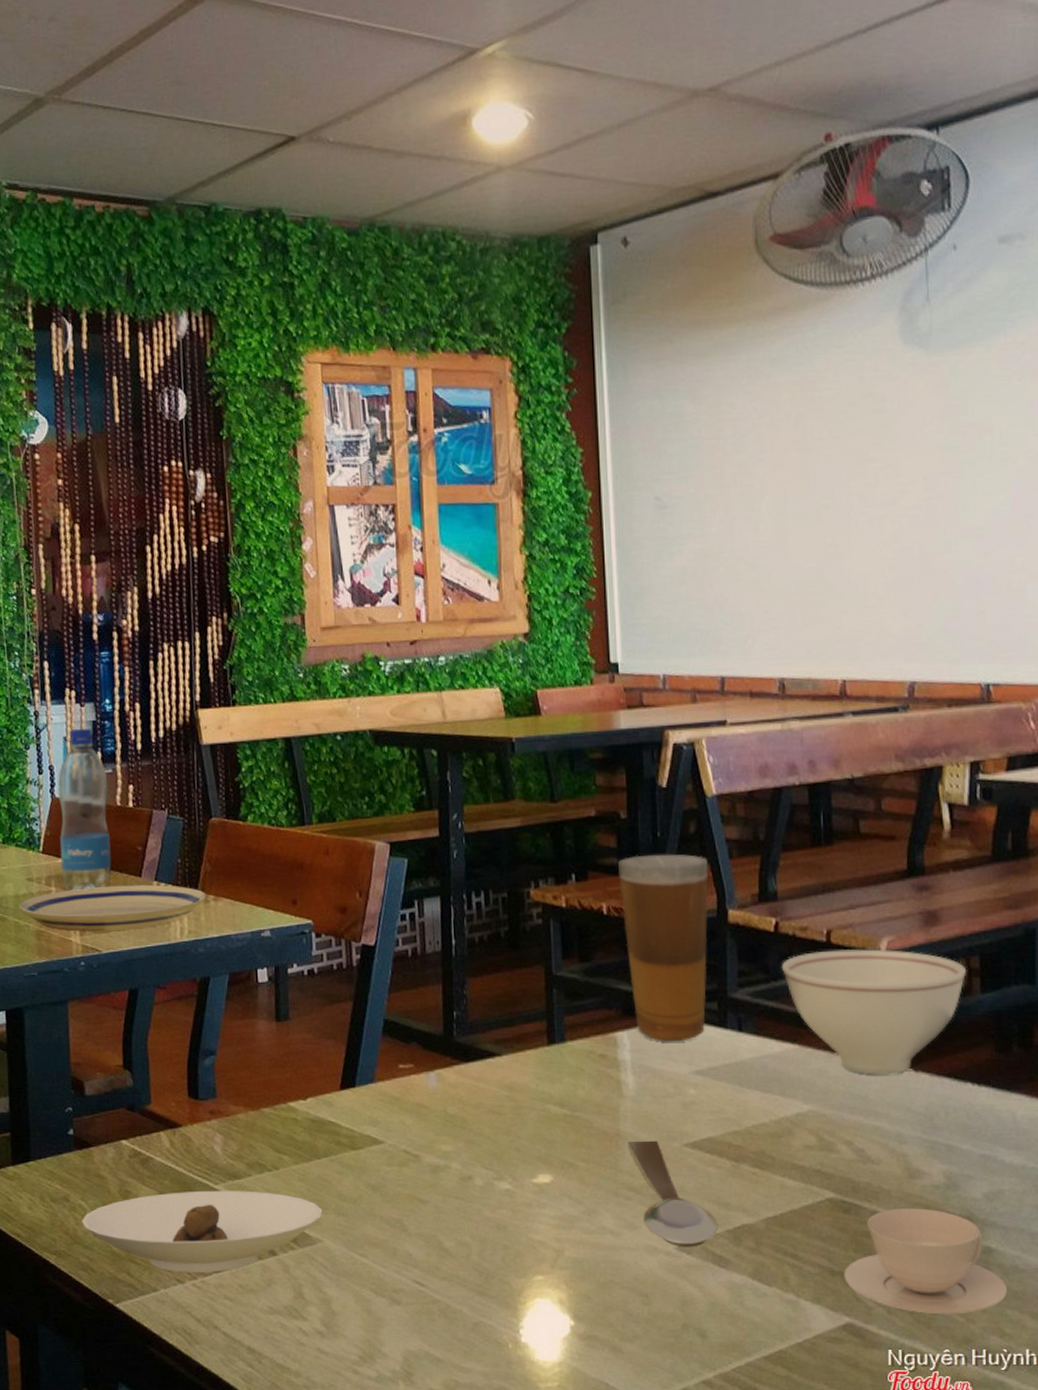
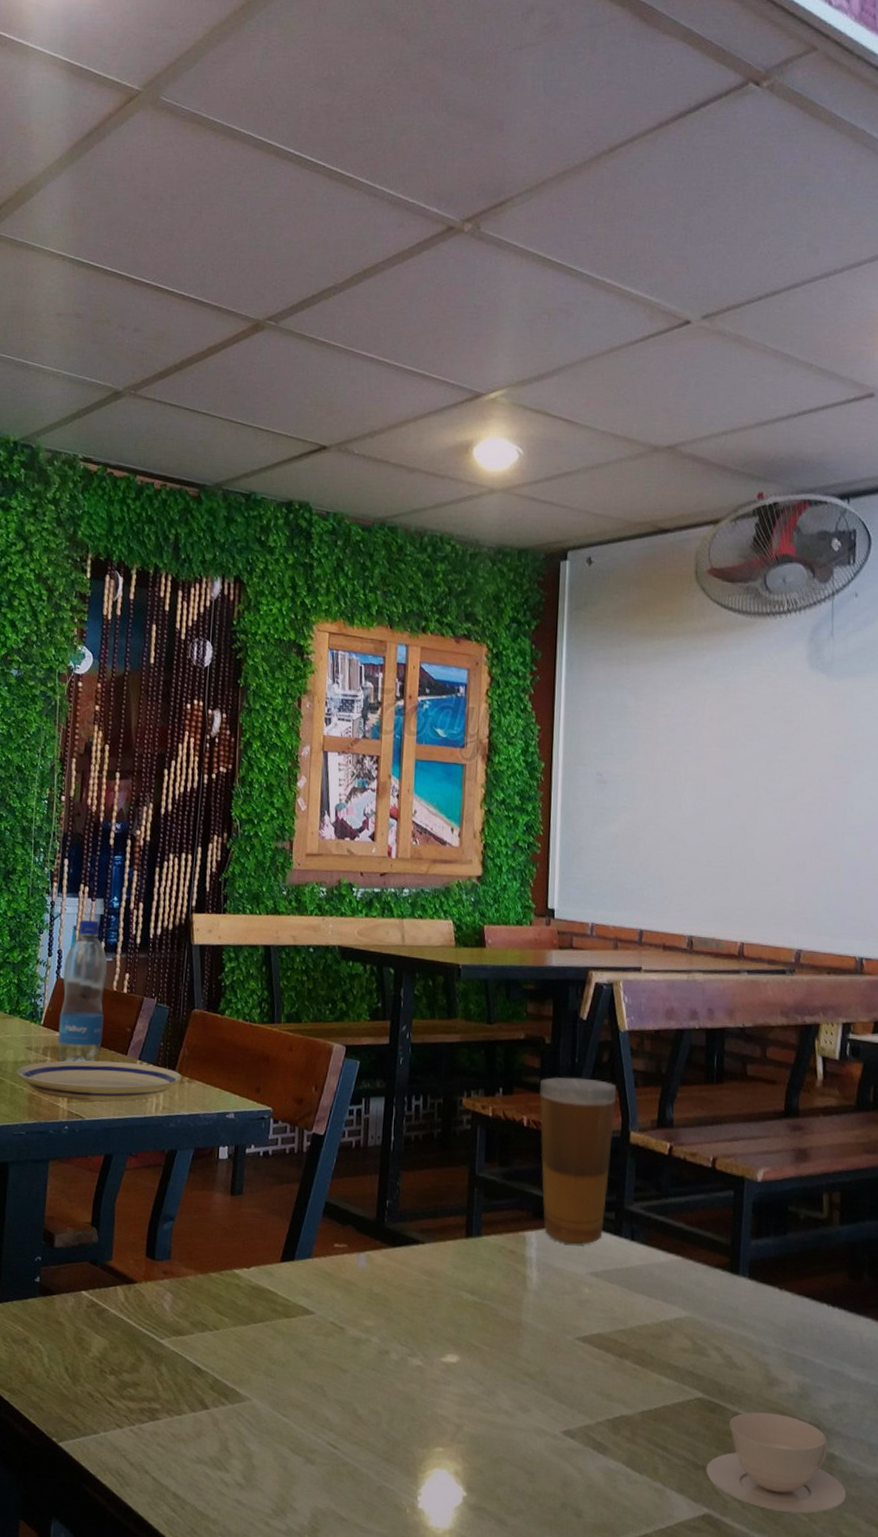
saucer: present [82,1190,323,1273] -> none [38,1343,254,1421]
spoon: present [627,1140,718,1248] -> none [527,1330,600,1433]
bowl: present [781,949,967,1075] -> none [671,1175,829,1291]

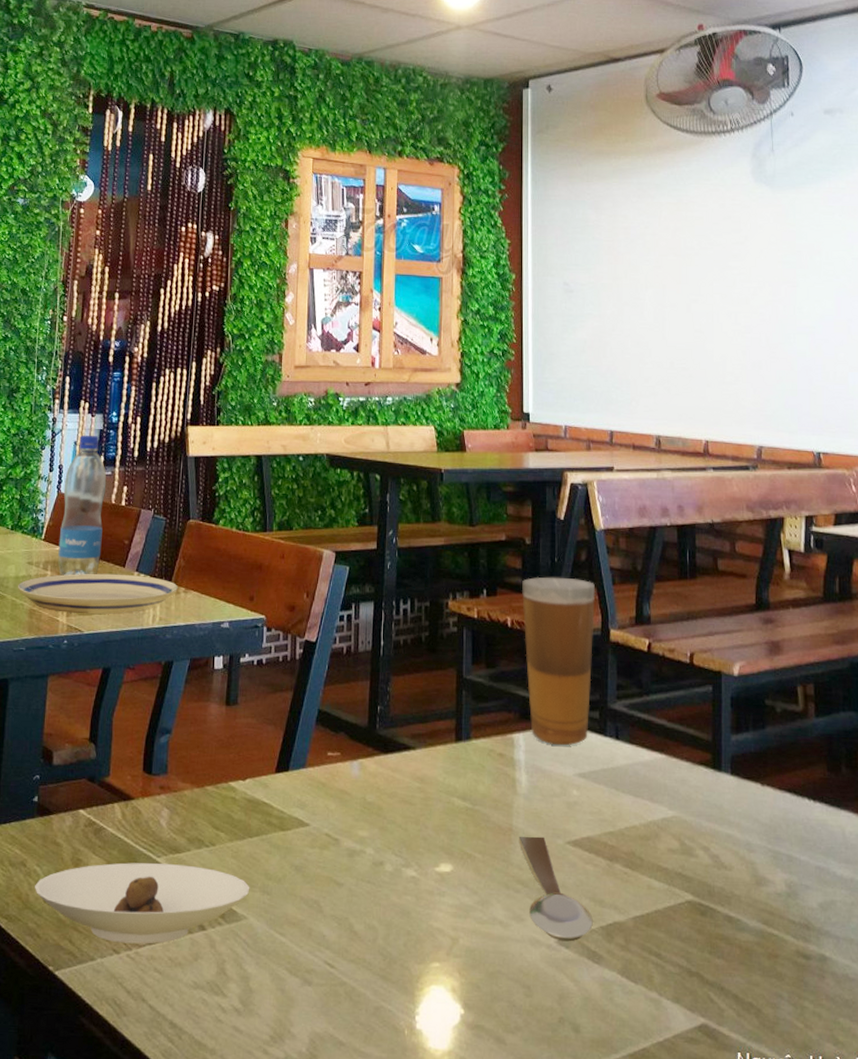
saucer: none [38,1343,254,1421] -> present [35,862,250,944]
spoon: none [527,1330,600,1433] -> present [518,836,593,942]
teacup: present [706,1412,847,1513] -> none [700,913,840,1020]

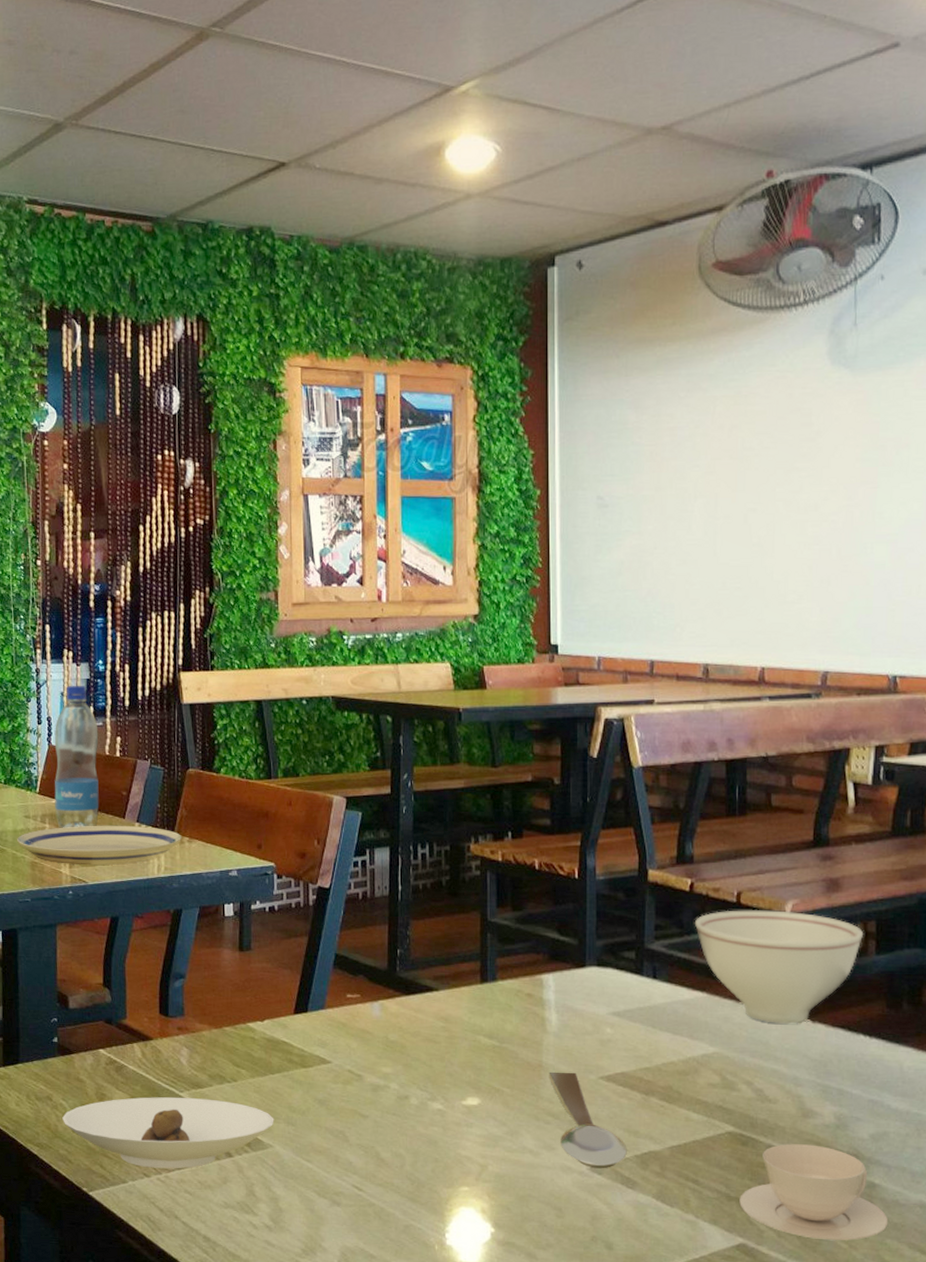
beverage cup: present [522,577,596,746] -> none [551,817,633,986]
bowl: none [652,671,804,787] -> present [694,910,864,1024]
teacup: none [700,913,840,1020] -> present [739,1144,889,1241]

